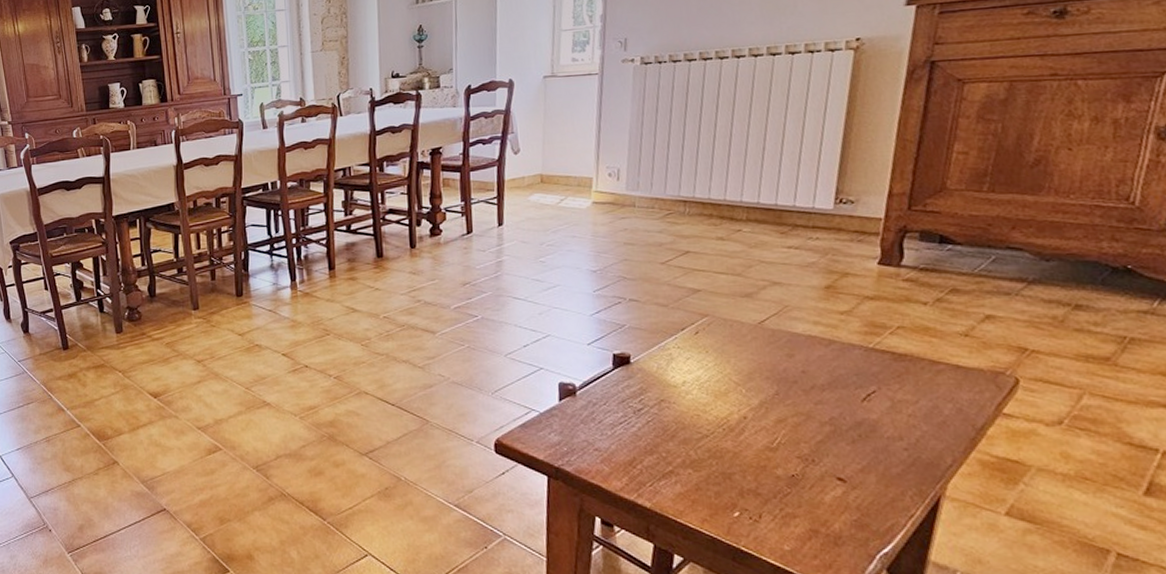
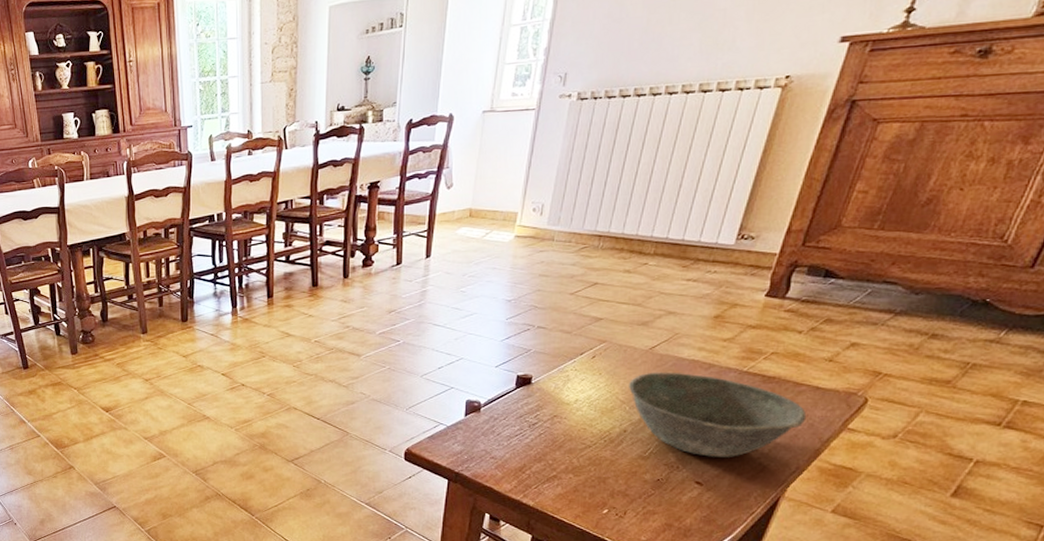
bowl: none [741,349,953,448] -> present [629,372,807,457]

